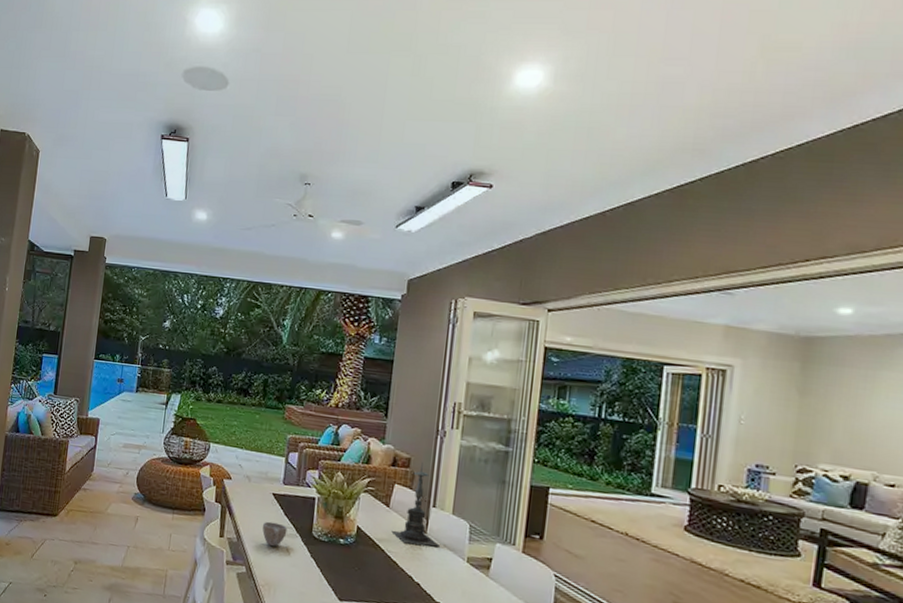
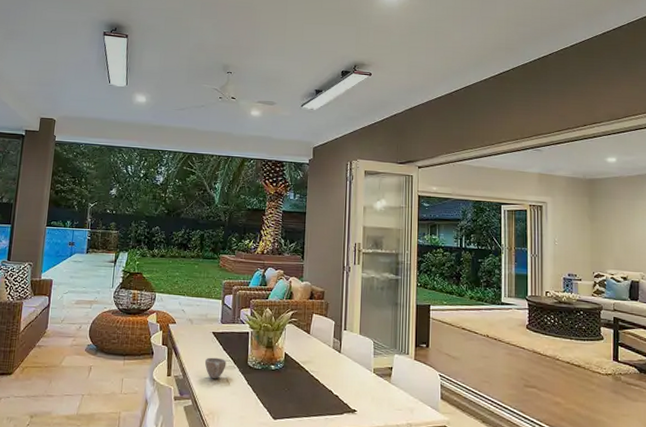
candle holder: present [391,462,441,547] -> none [313,294,352,364]

